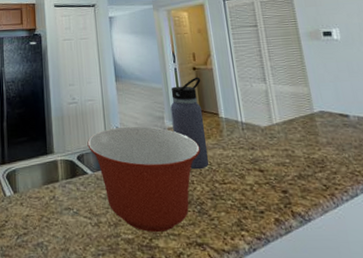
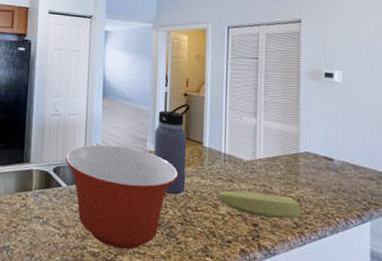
banana: none [241,158,328,182] -> present [217,190,300,219]

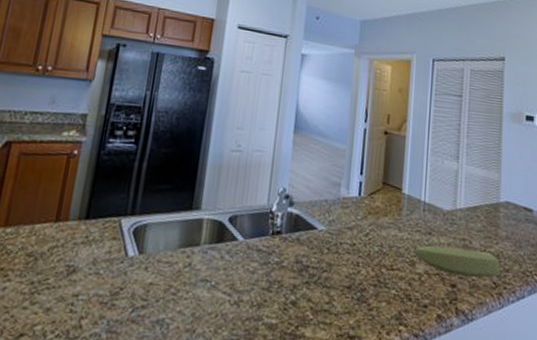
mixing bowl: present [65,144,178,250] -> none [244,188,374,320]
water bottle: present [154,103,190,195] -> none [348,142,391,251]

